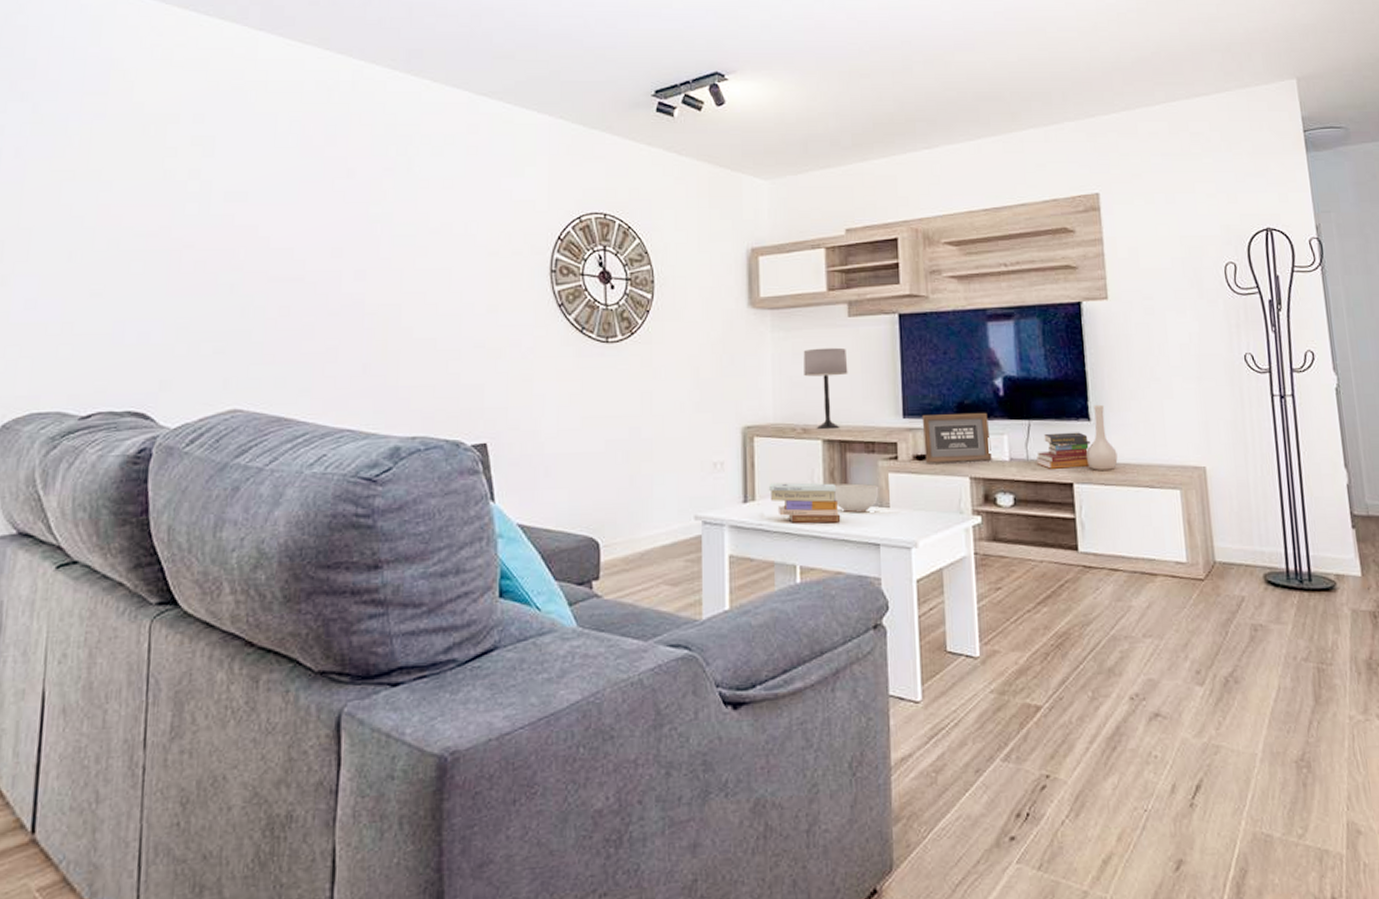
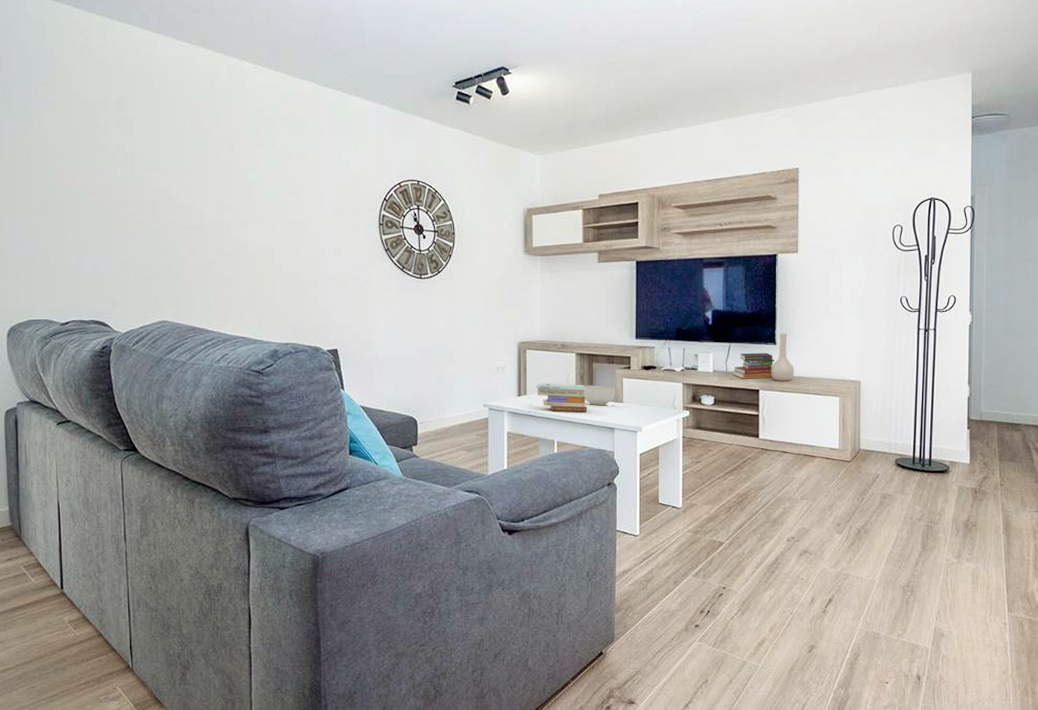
table lamp: present [803,347,848,430] -> none [564,285,597,346]
picture frame: present [921,412,992,463] -> none [649,336,700,372]

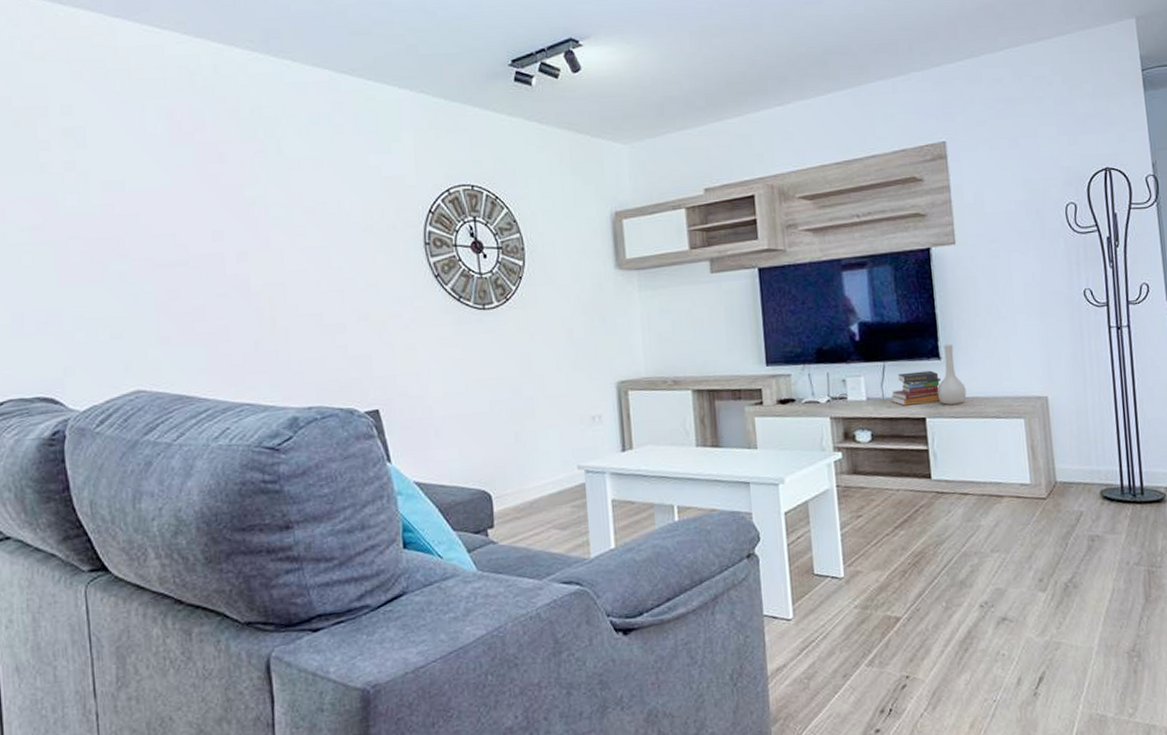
books: present [536,383,587,412] -> none [644,429,713,468]
bowl: present [583,385,616,406] -> none [705,428,747,456]

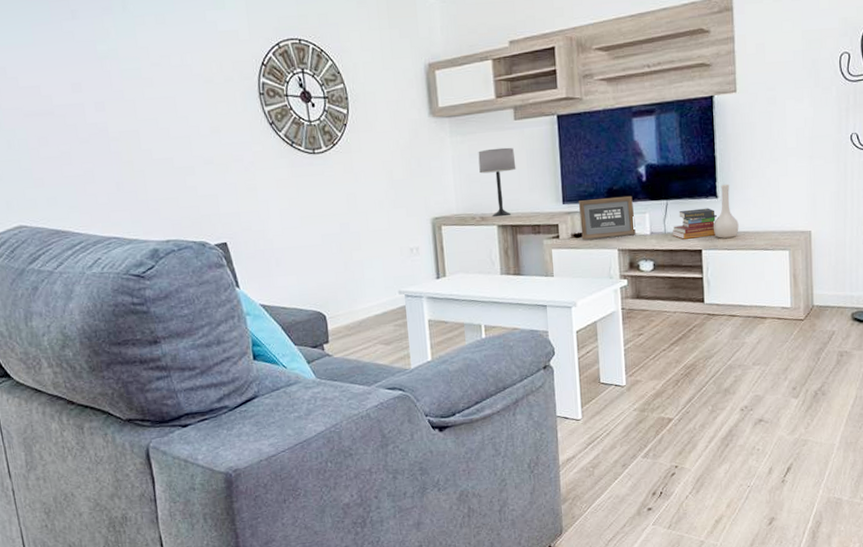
table lamp: none [670,303,713,381] -> present [478,147,516,218]
picture frame: none [783,356,850,406] -> present [578,195,636,240]

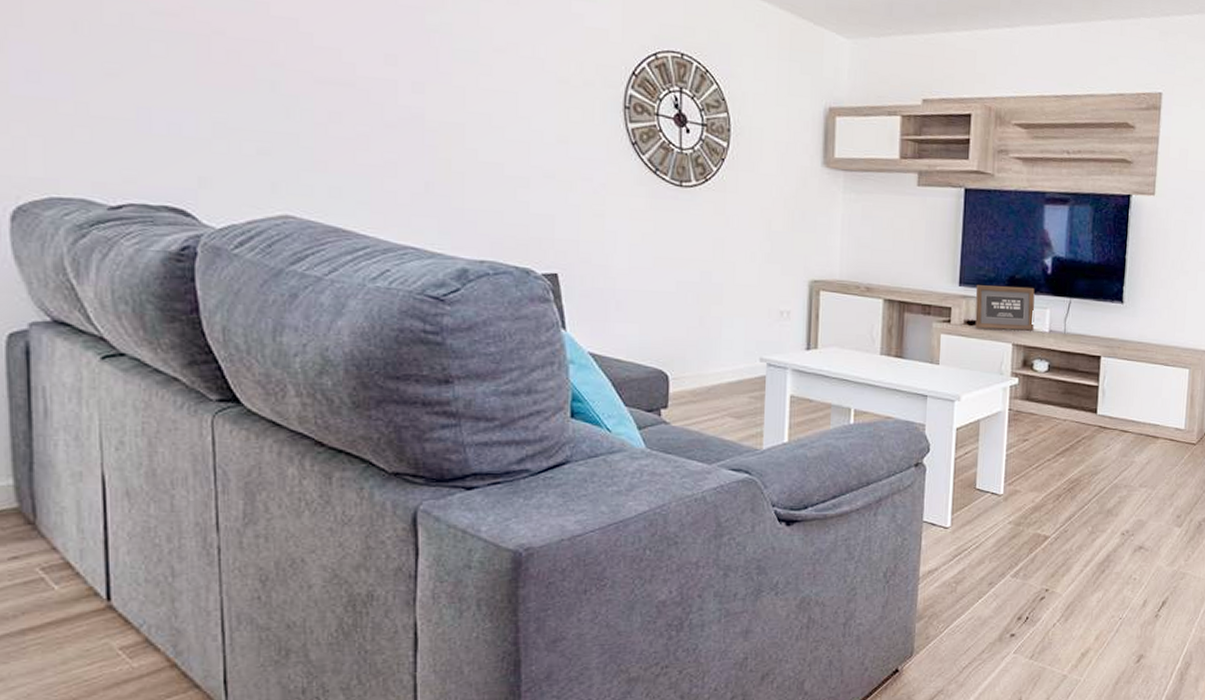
table lamp: present [478,147,516,218] -> none [871,213,913,291]
books: present [673,208,717,239] -> none [1072,311,1120,343]
vase: present [713,183,739,239] -> none [1114,289,1142,347]

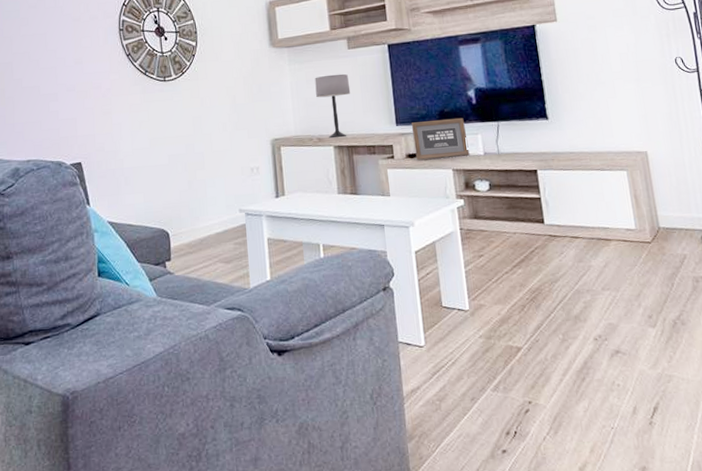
table lamp: none [871,213,913,291] -> present [315,73,351,139]

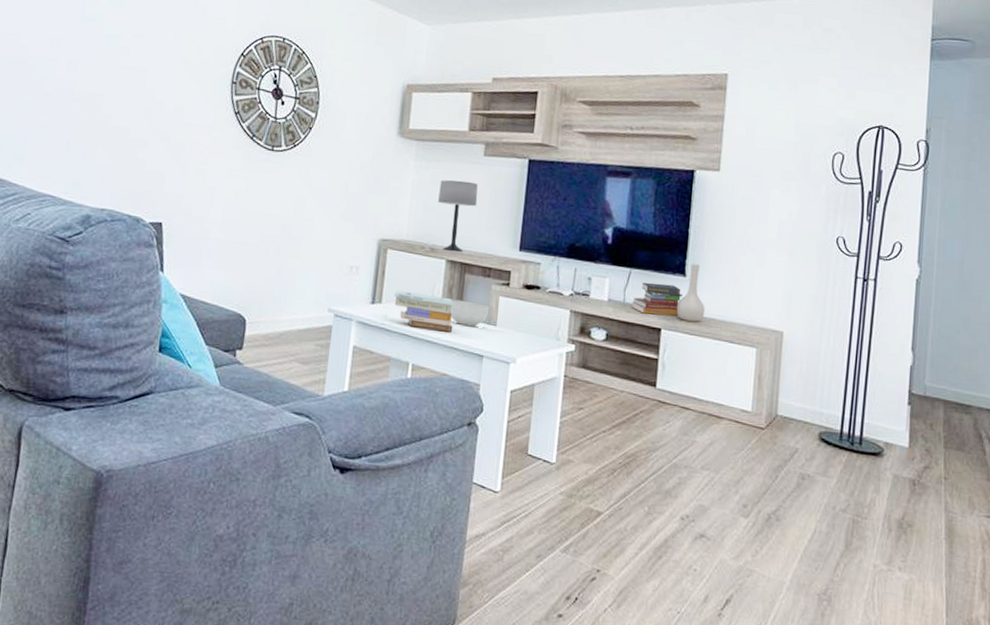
books: none [294,179,352,212] -> present [394,290,453,333]
bowl: none [345,178,381,202] -> present [449,299,490,327]
picture frame: present [411,117,470,160] -> none [533,251,595,299]
books: none [506,129,549,160] -> present [632,282,682,316]
vase: none [546,106,573,159] -> present [676,263,705,322]

